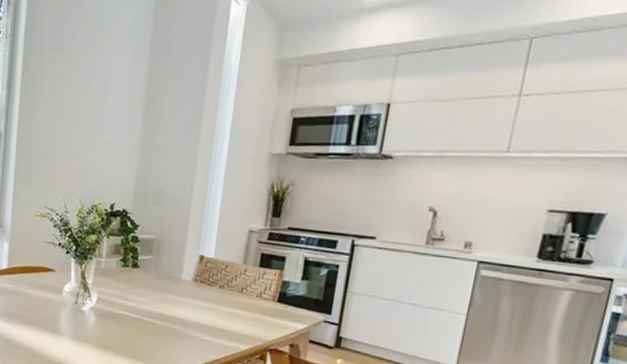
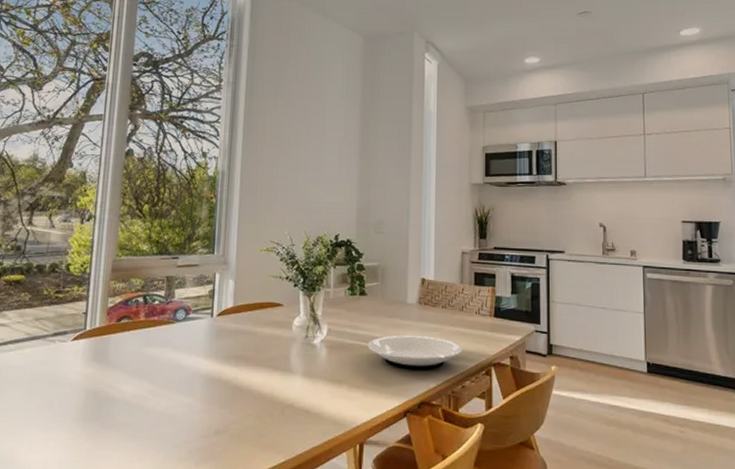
plate: none [136,310,238,347] -> present [367,335,463,369]

